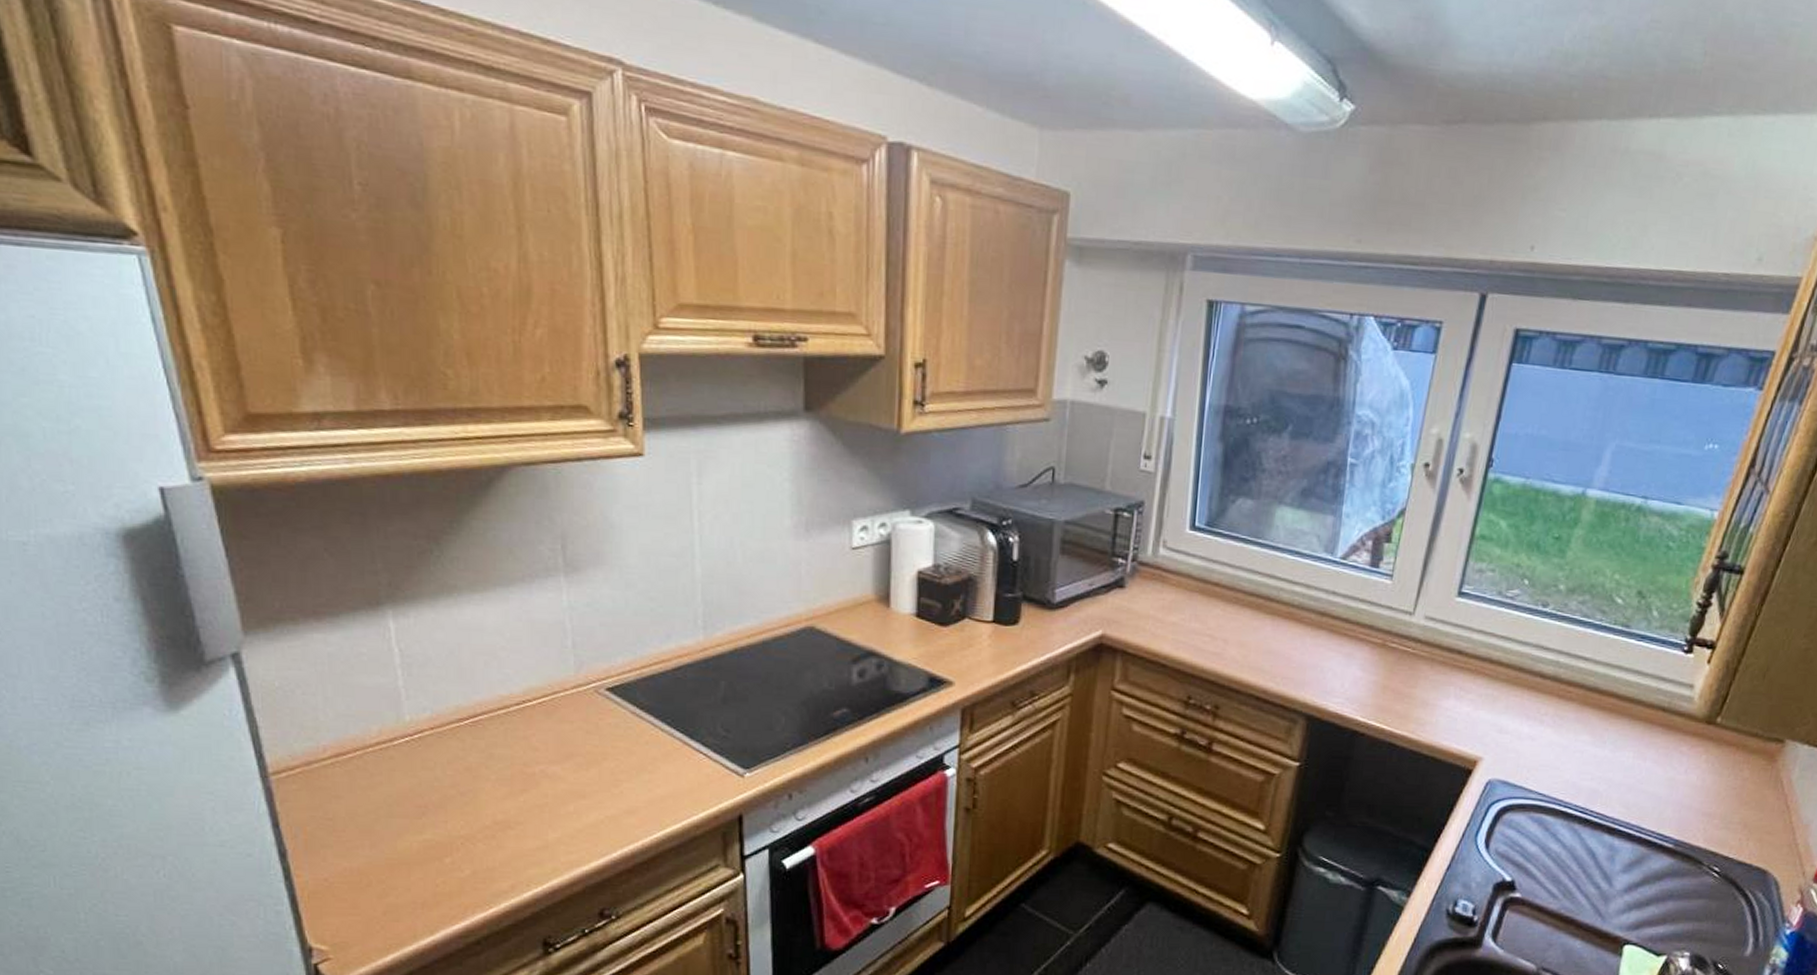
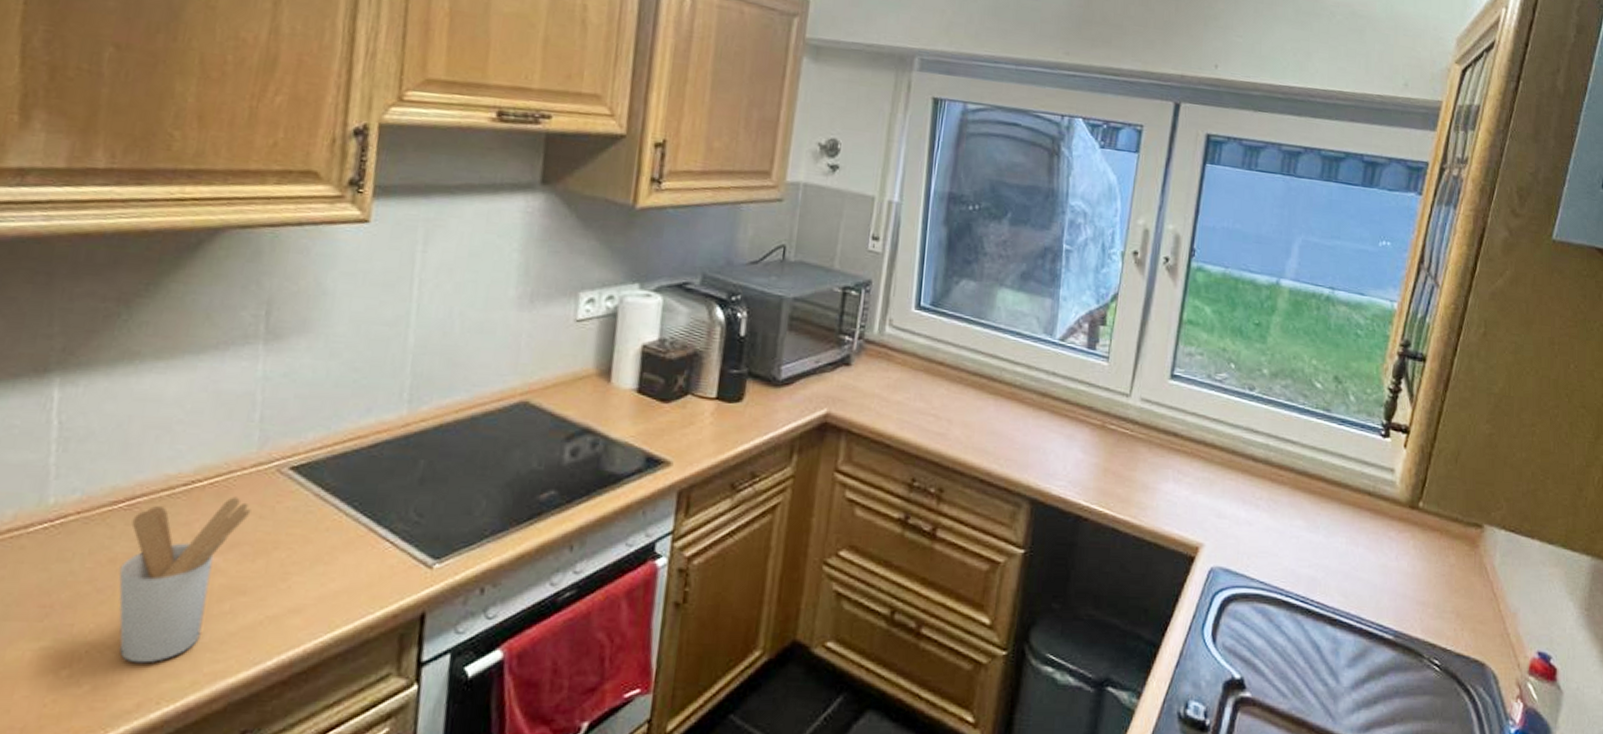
utensil holder: none [476,714,578,854] -> present [118,496,251,664]

